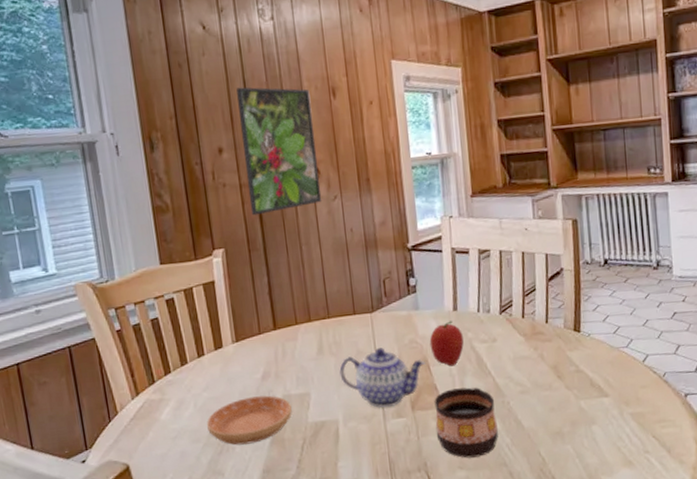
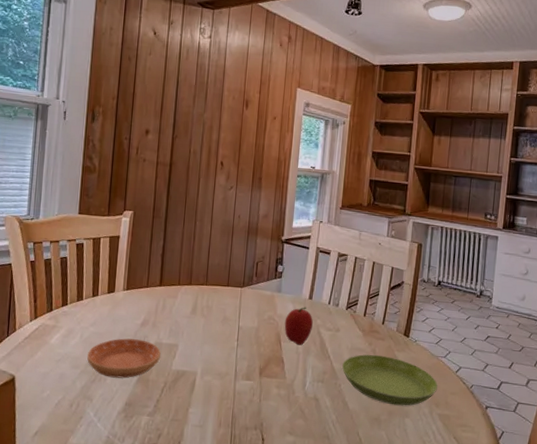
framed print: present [236,87,322,216] -> none [161,85,228,190]
teapot: present [339,347,425,409] -> none [206,318,278,370]
cup: present [434,387,498,458] -> none [275,364,329,427]
saucer: none [507,359,624,414] -> present [342,354,438,406]

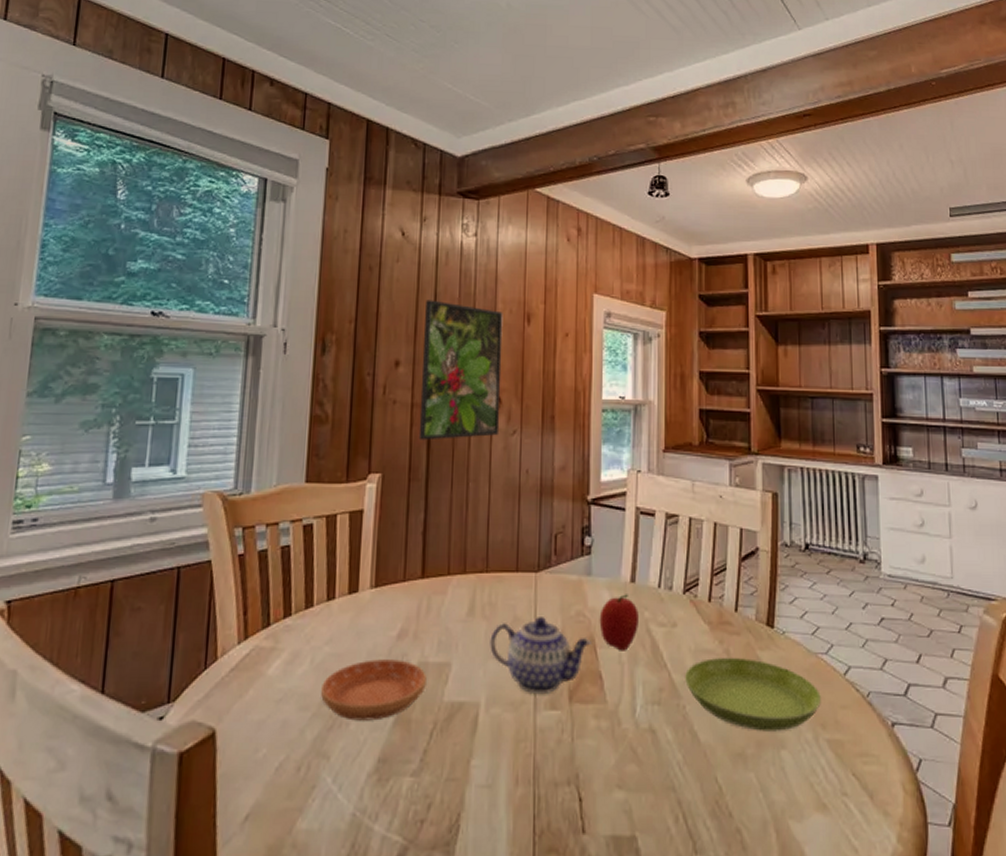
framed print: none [161,85,228,190] -> present [418,300,503,441]
teapot: none [206,318,278,370] -> present [490,617,591,695]

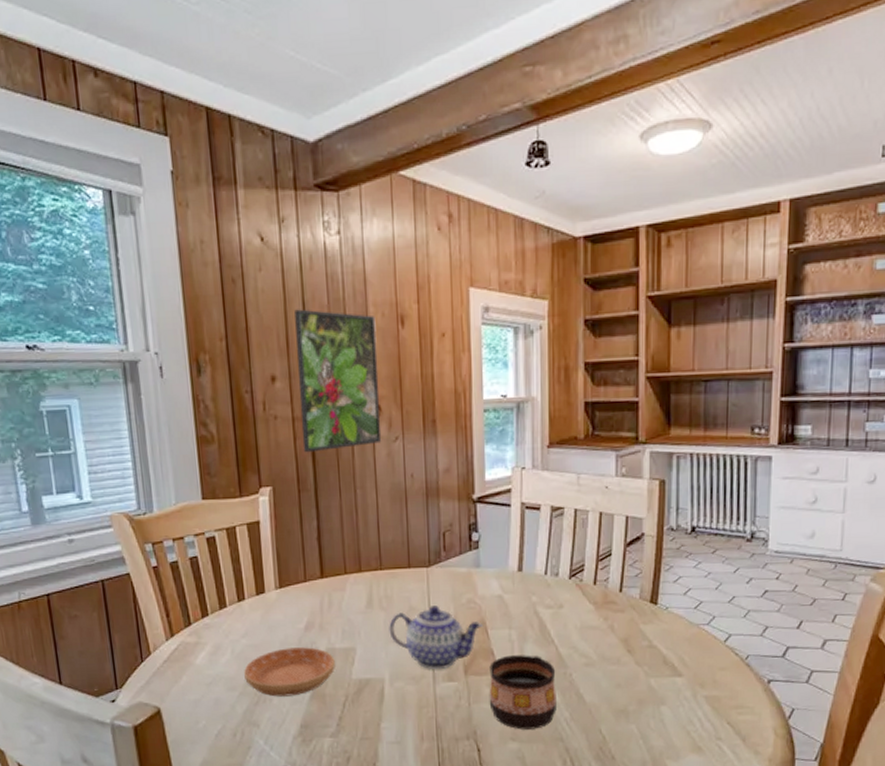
cup: none [594,680,668,775] -> present [489,655,556,730]
fruit: present [599,594,639,651] -> none [489,582,527,631]
saucer: present [685,657,821,731] -> none [571,631,701,692]

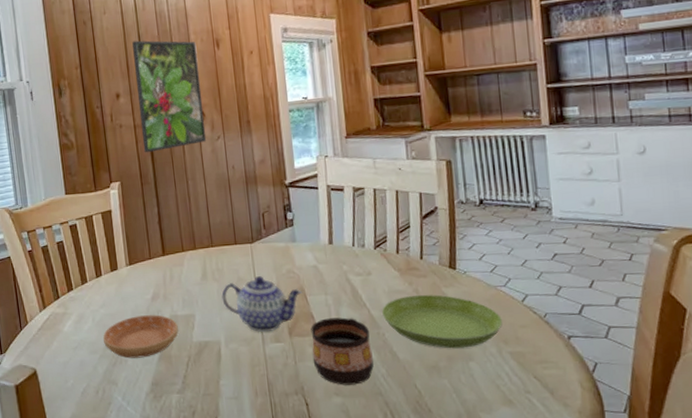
saucer: none [571,631,701,692] -> present [382,294,502,349]

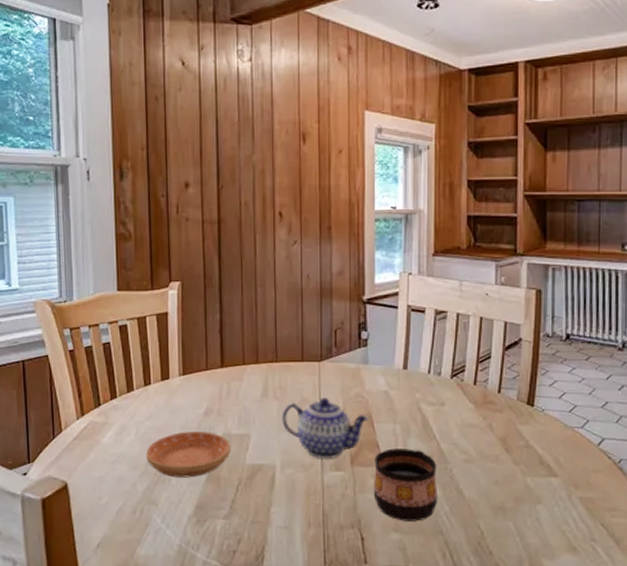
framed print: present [132,40,207,153] -> none [208,125,282,252]
saucer: present [382,294,502,349] -> none [452,430,575,490]

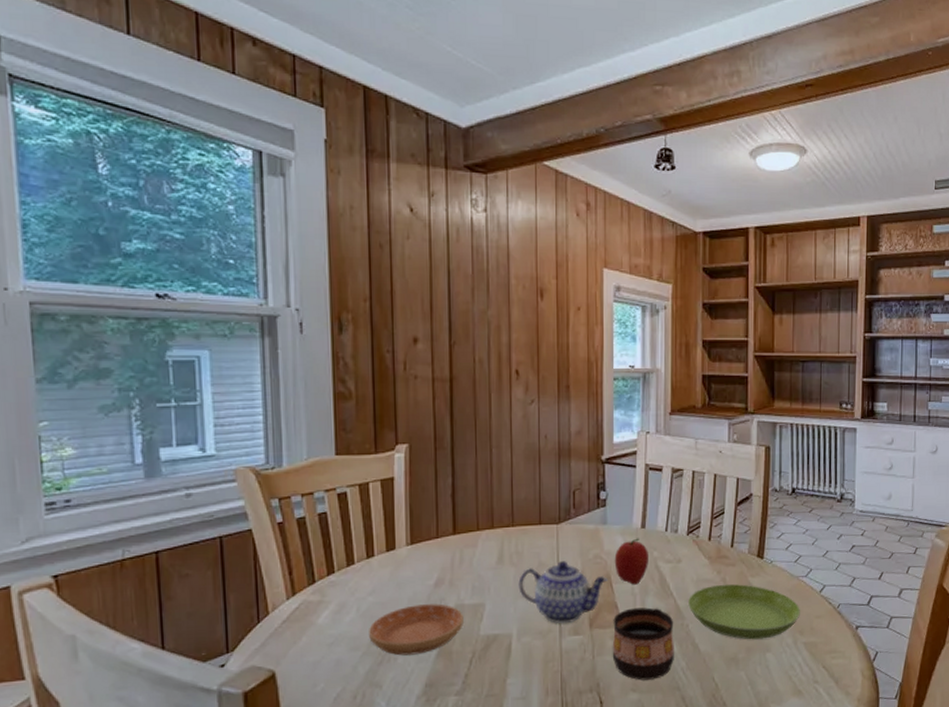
fruit: none [376,379,410,425] -> present [614,538,648,585]
saucer: none [452,430,575,490] -> present [688,583,800,640]

